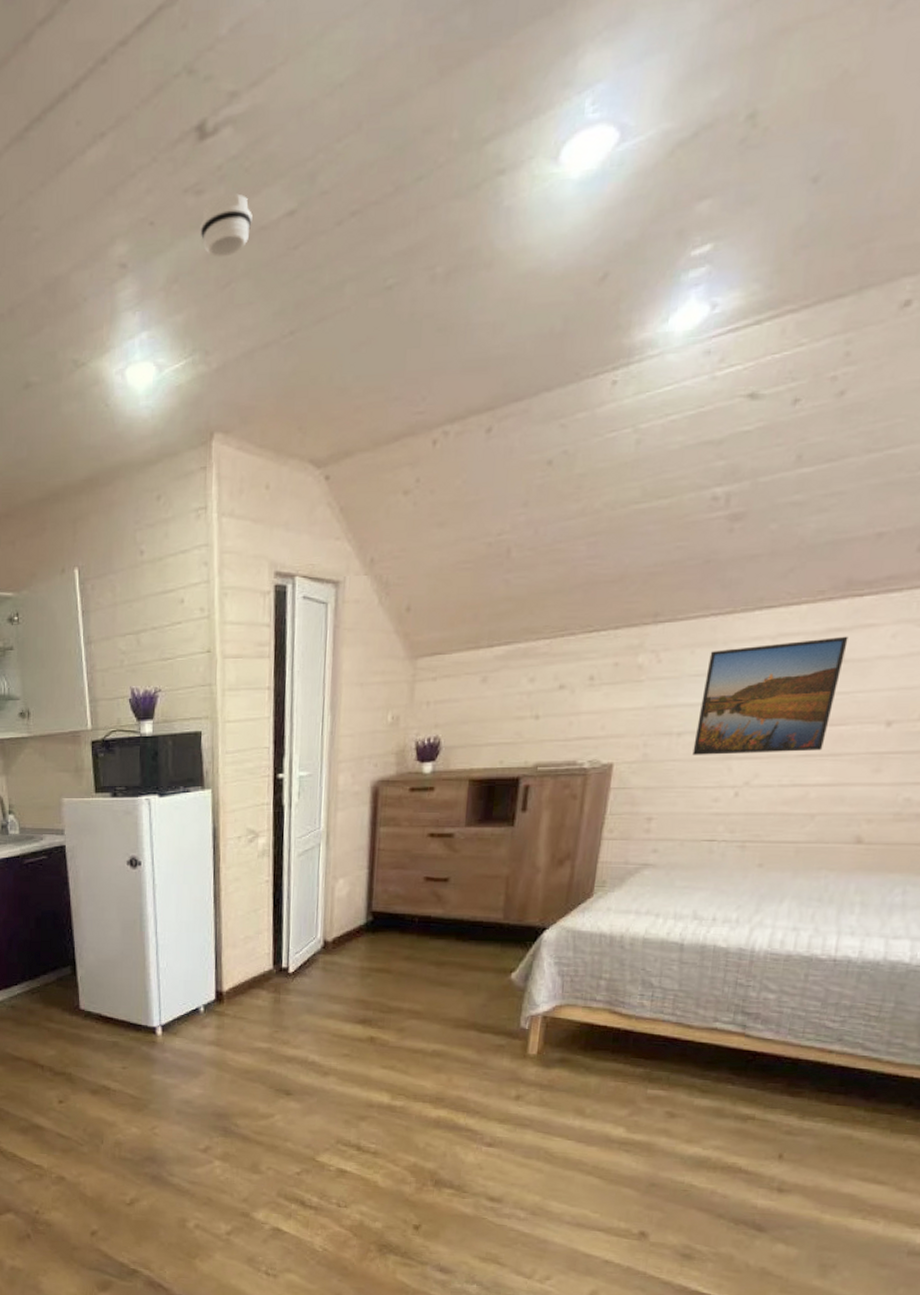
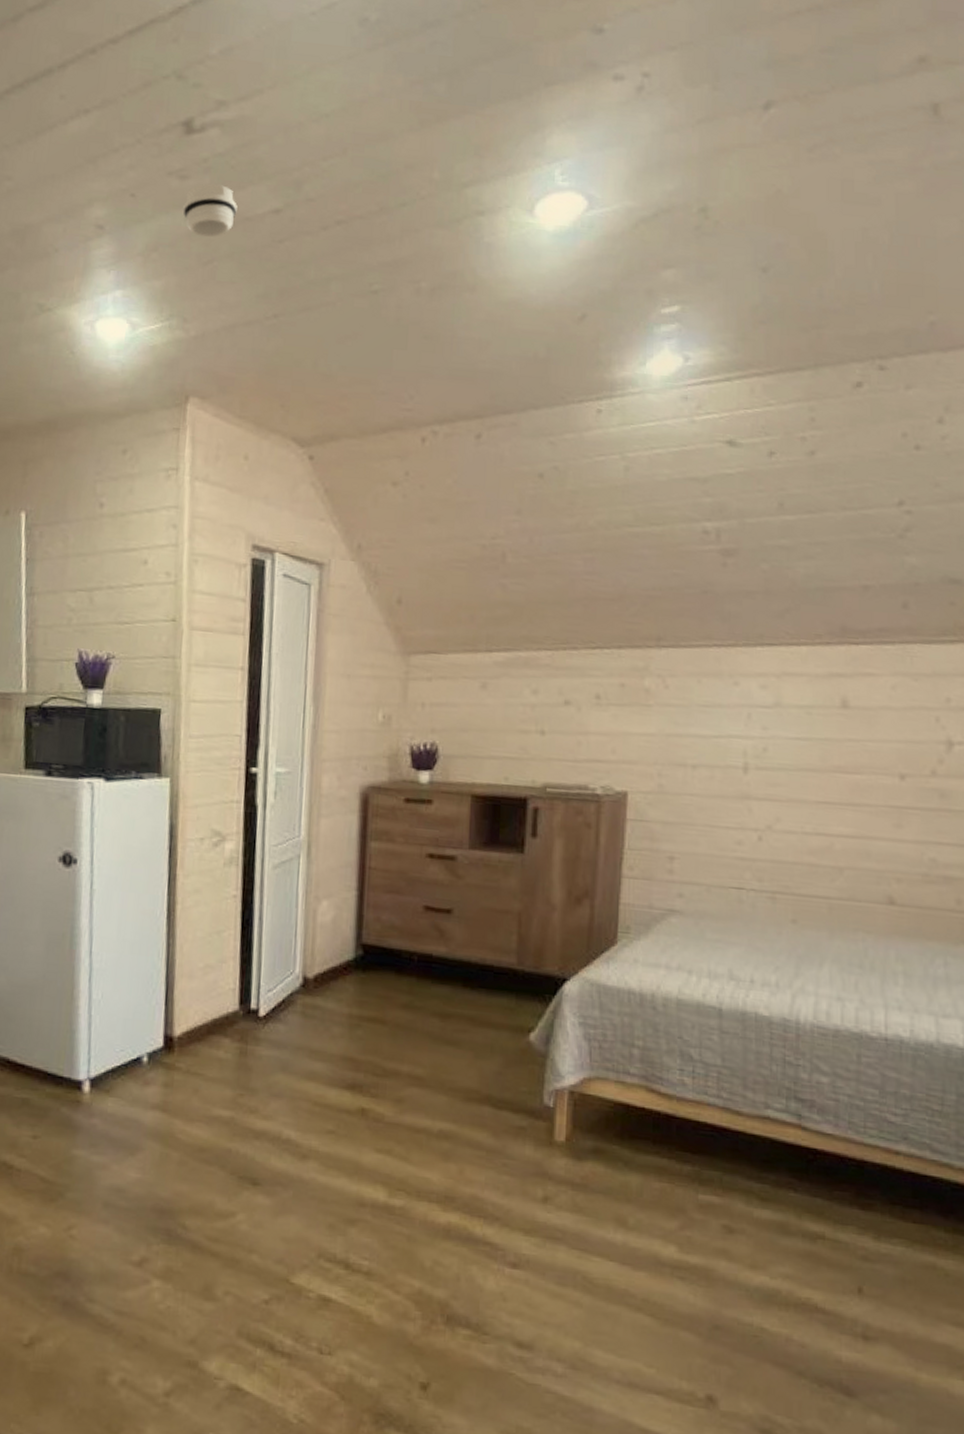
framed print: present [692,636,849,755] -> none [710,682,851,799]

